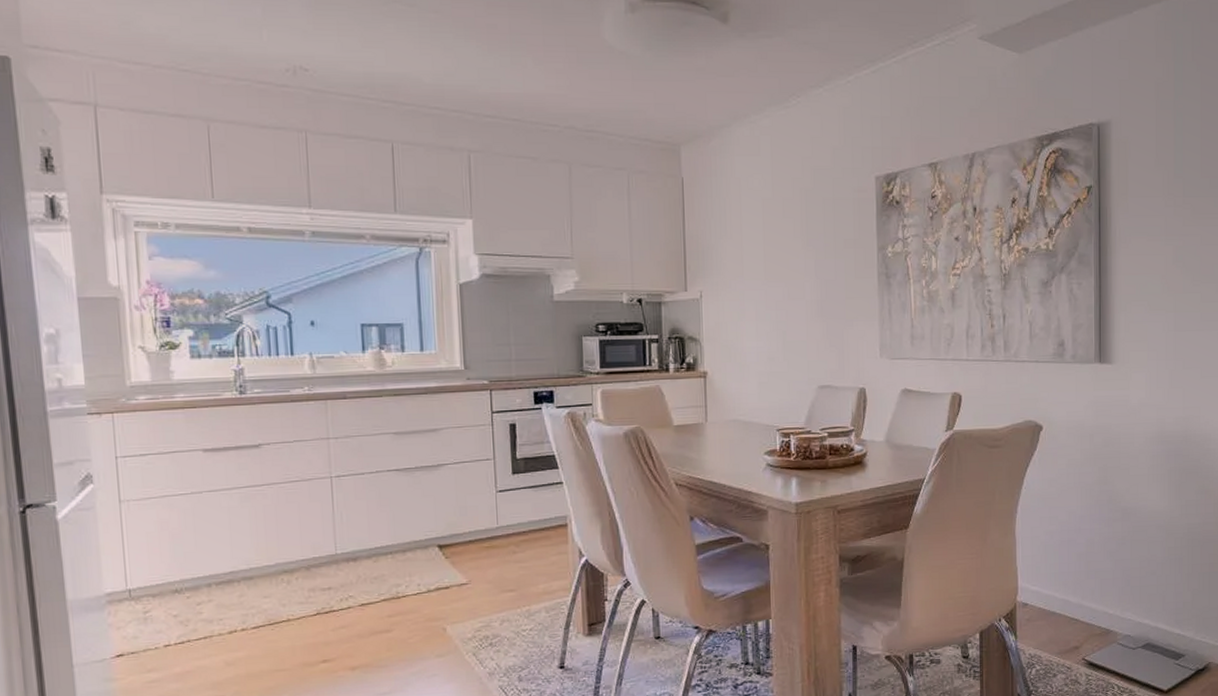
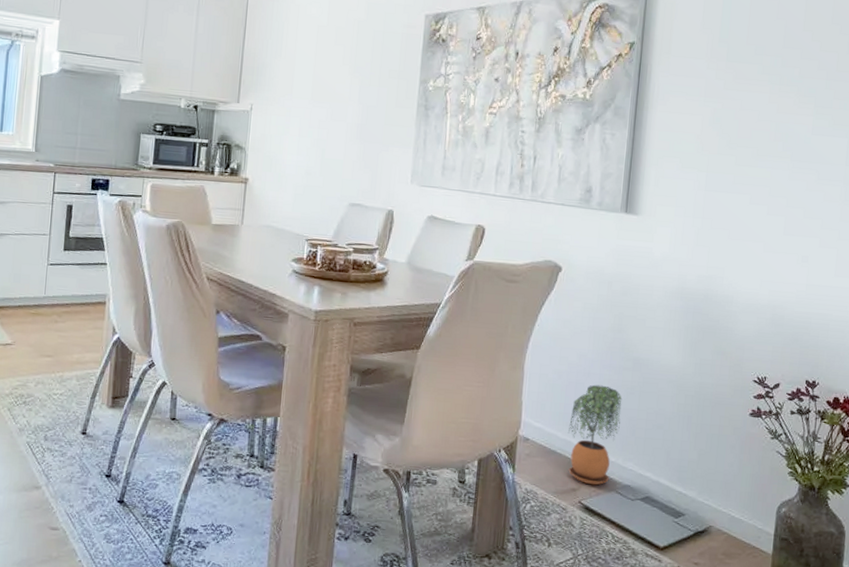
potted plant: none [1065,539,1115,641] -> present [568,384,622,486]

